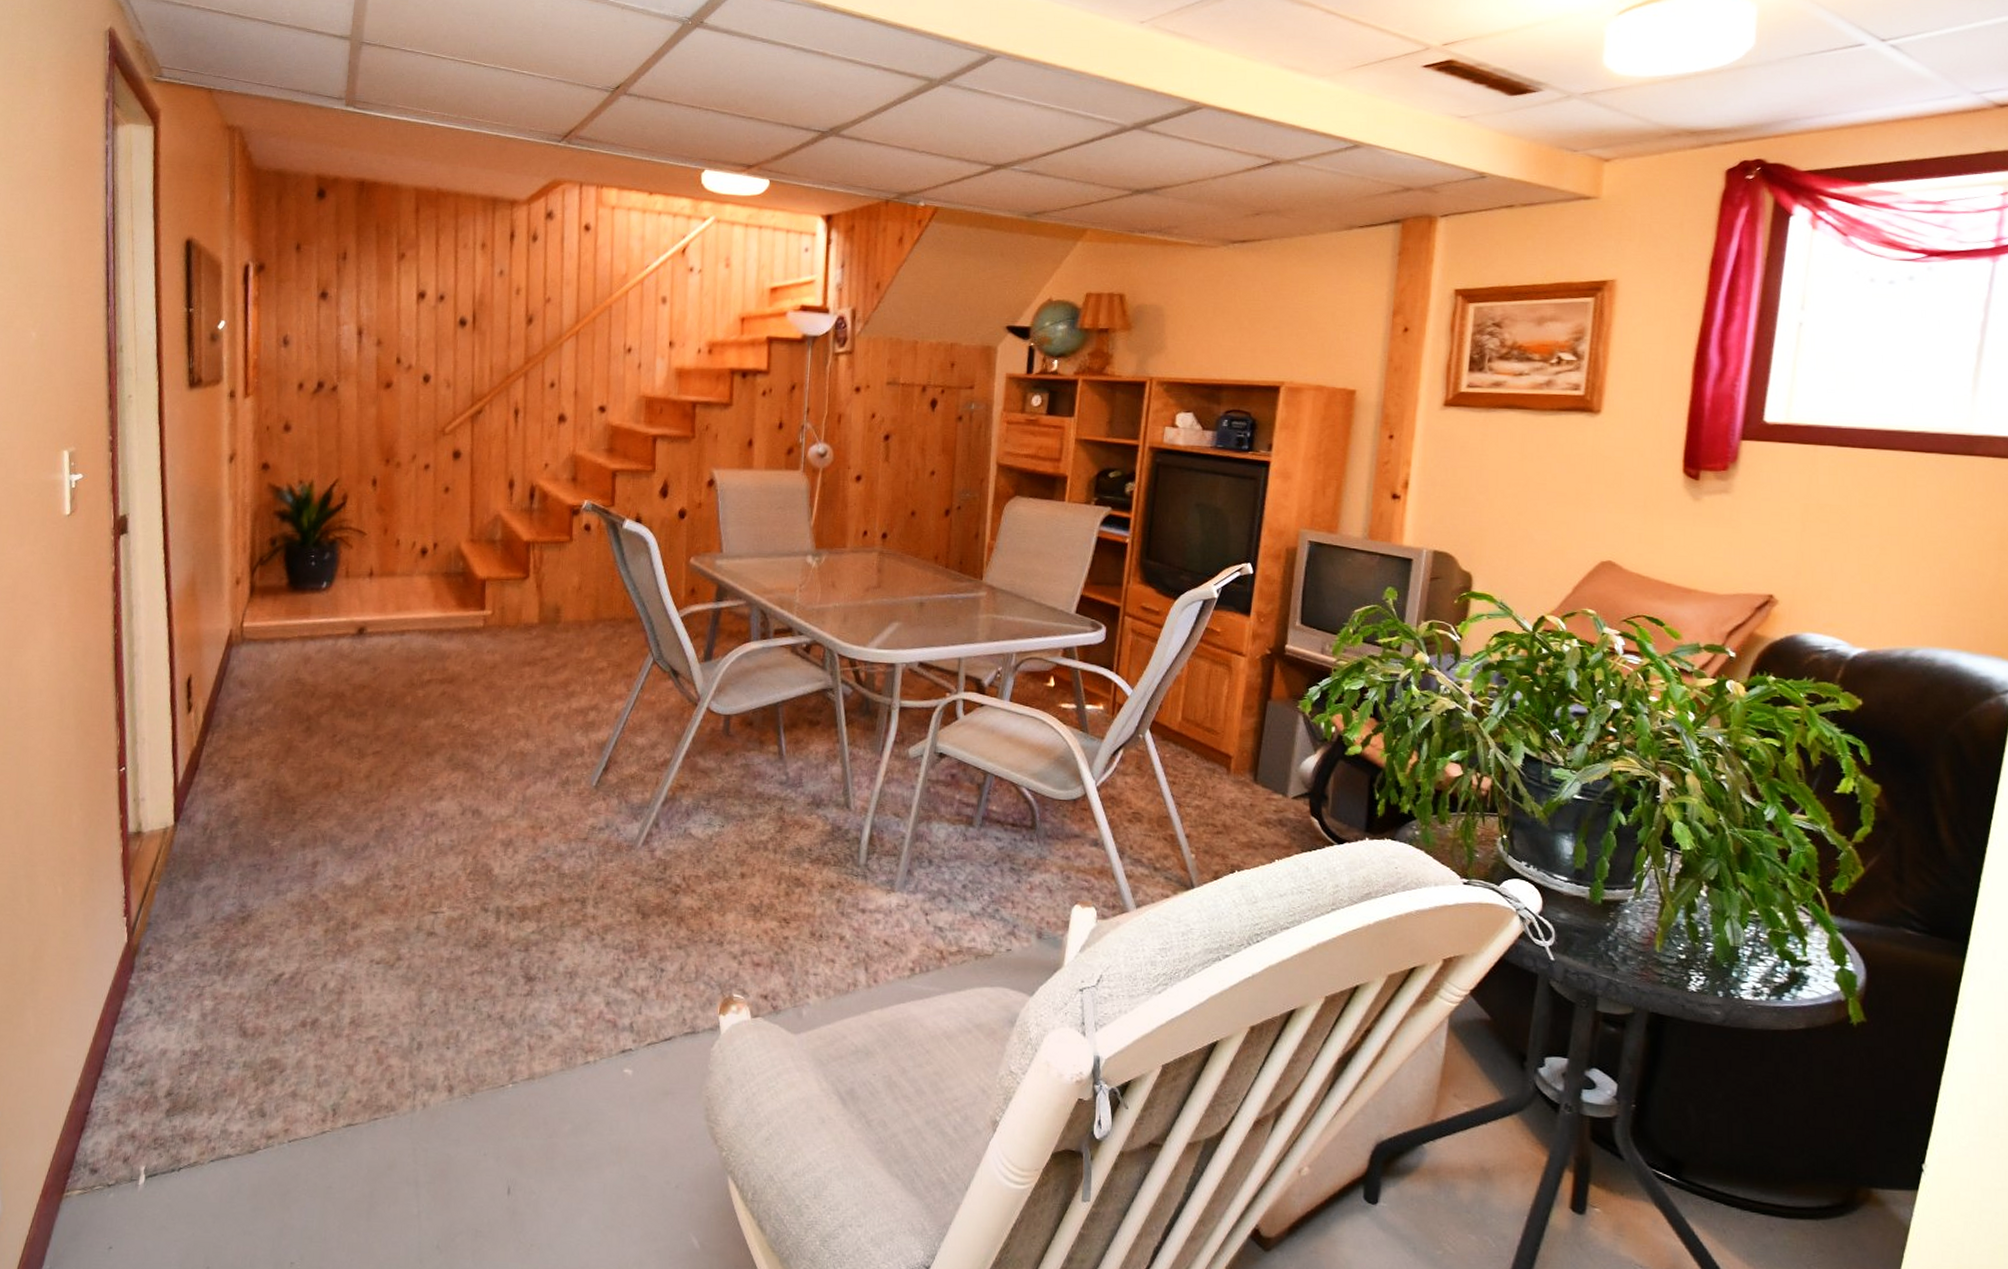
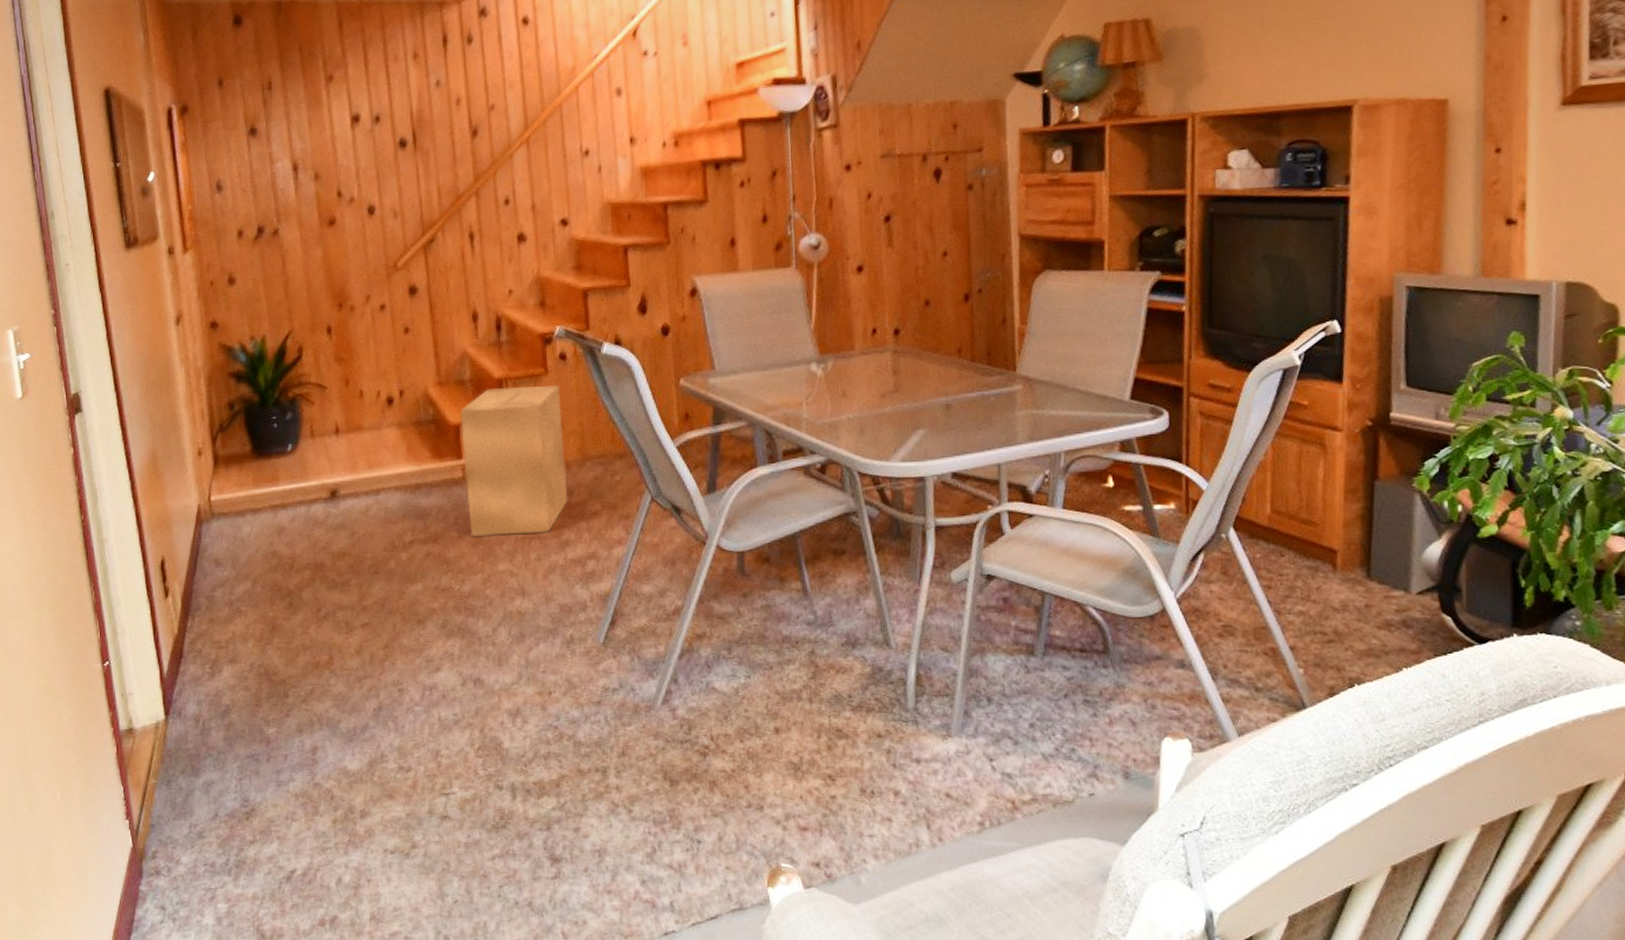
cardboard box: none [485,550,582,684] -> present [460,385,568,537]

